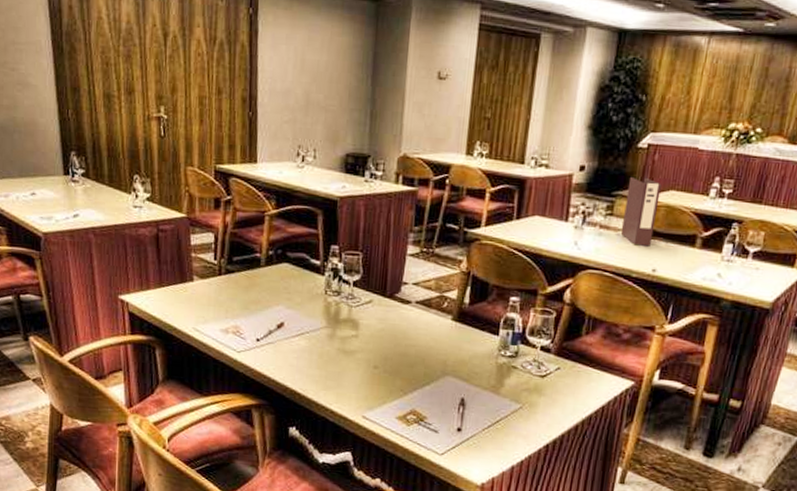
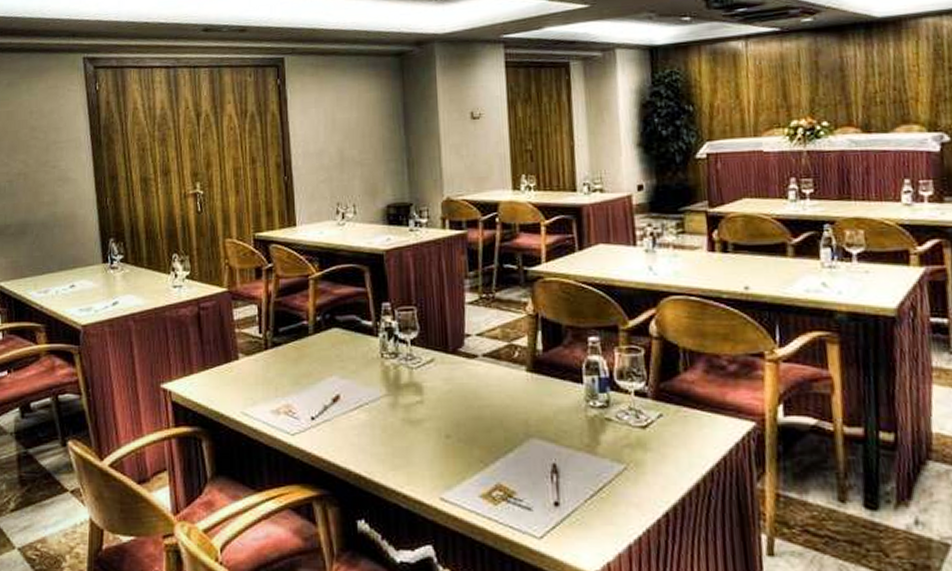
binder: present [620,176,661,247] -> none [694,188,736,263]

